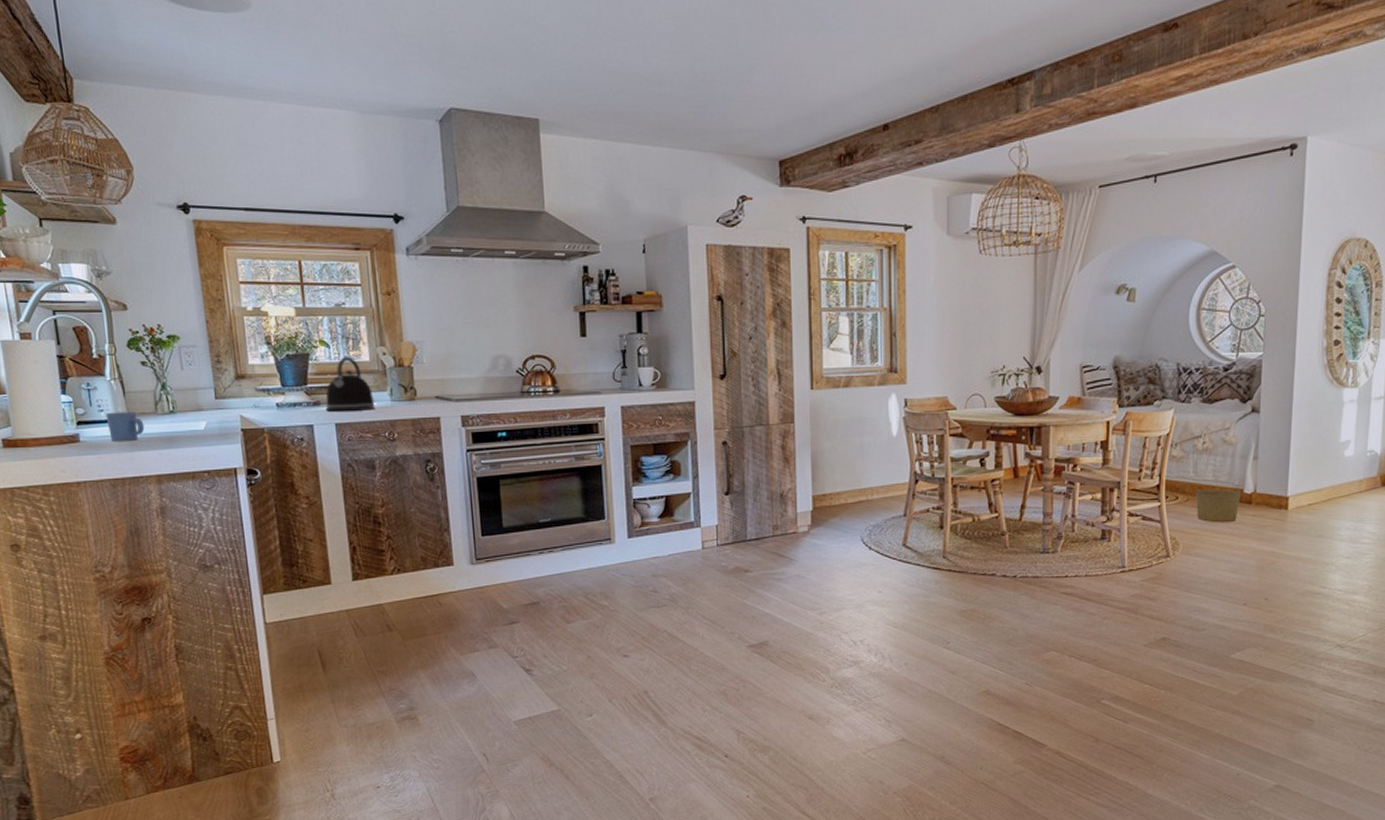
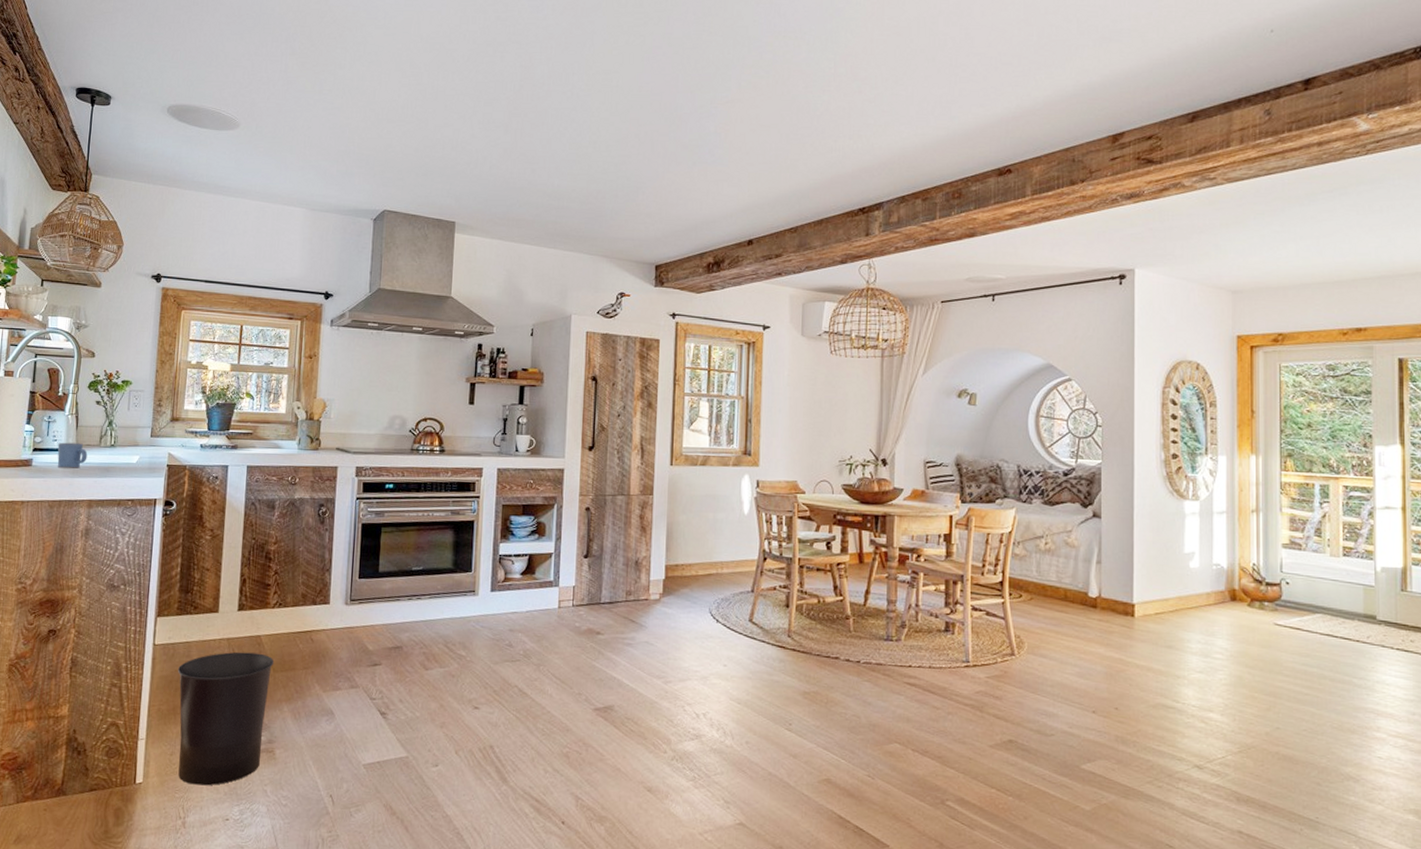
waste bin: none [296,622,404,758] -> present [177,651,274,786]
kettle: present [325,357,376,411] -> none [241,408,284,456]
basket: present [1195,487,1241,523] -> none [1039,588,1085,626]

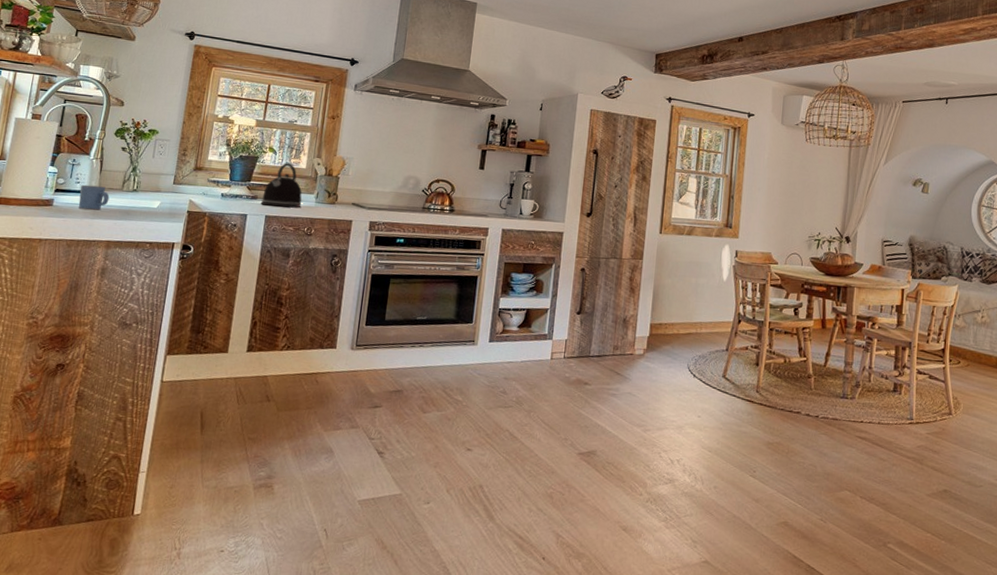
waste bin: present [177,651,274,786] -> none [176,390,279,518]
kettle: none [241,408,284,456] -> present [261,163,302,208]

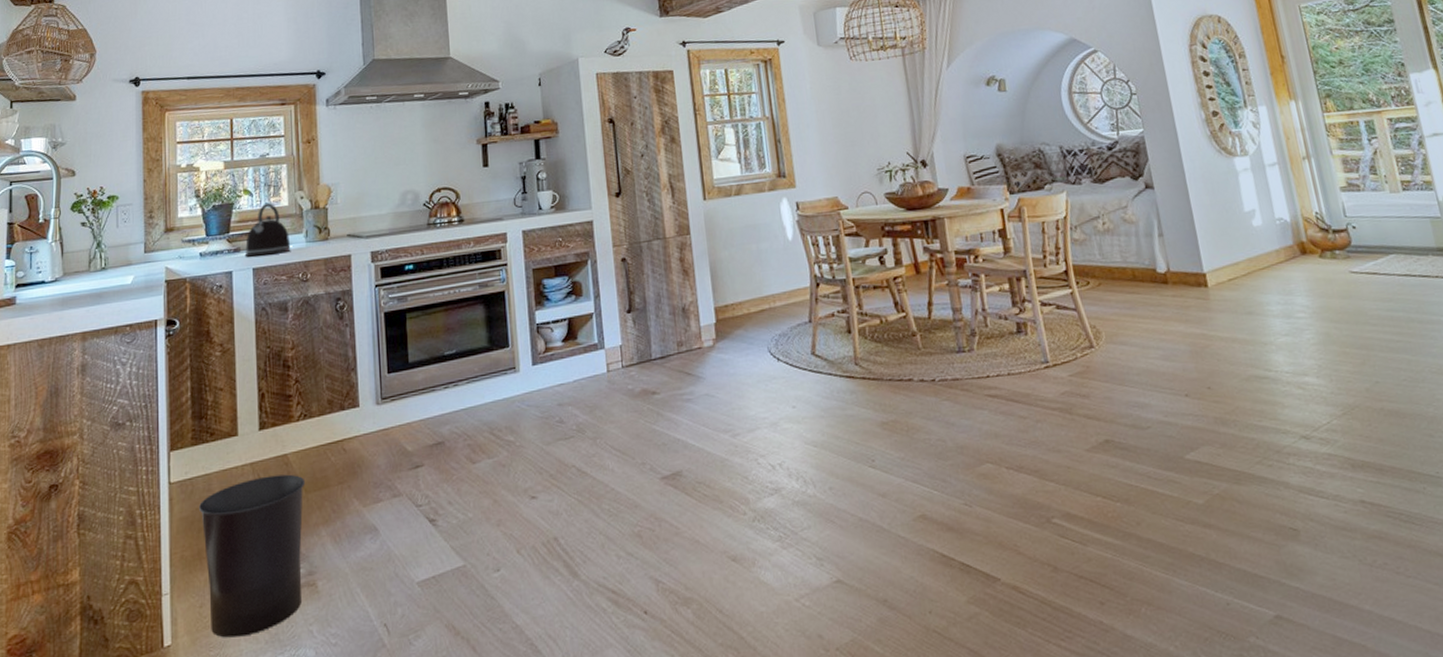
mug: present [78,184,110,211] -> none [43,271,77,303]
waste bin: none [176,390,279,518] -> present [198,474,306,638]

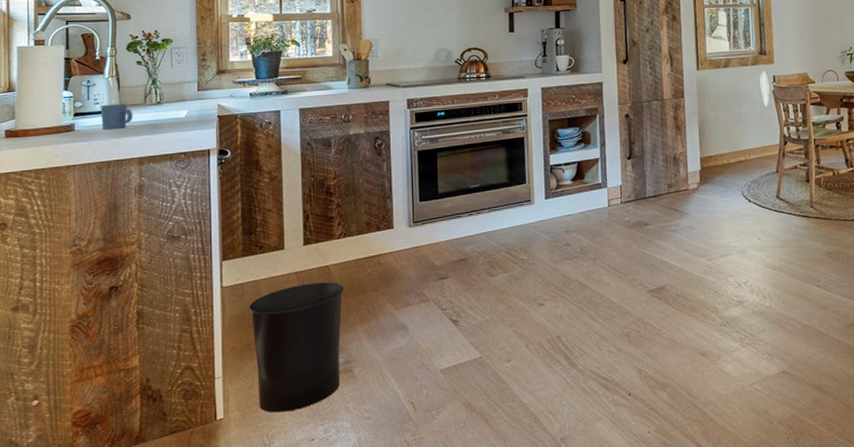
mug: none [43,271,77,303] -> present [100,103,133,131]
kettle: present [244,203,291,257] -> none [292,53,335,99]

